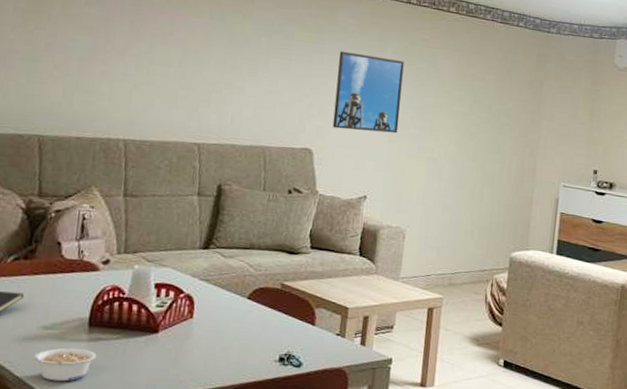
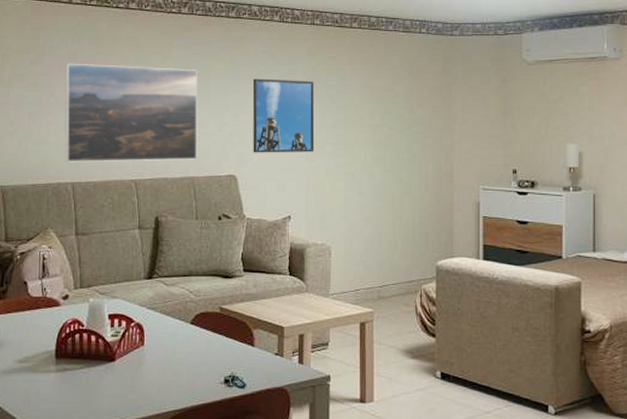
legume: present [34,347,97,382] -> none [13,379,65,411]
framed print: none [118,9,280,129] -> present [64,63,198,162]

